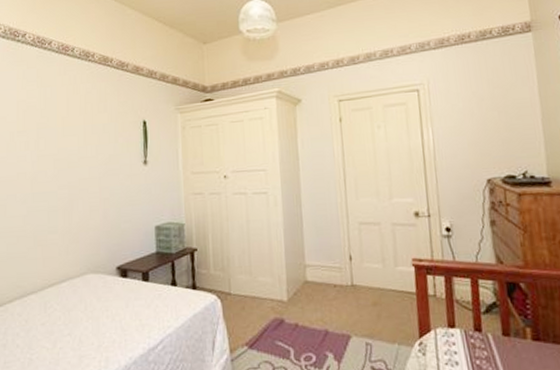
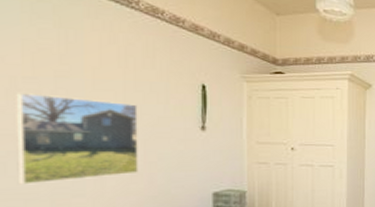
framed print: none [13,144,96,224] -> present [16,93,139,185]

